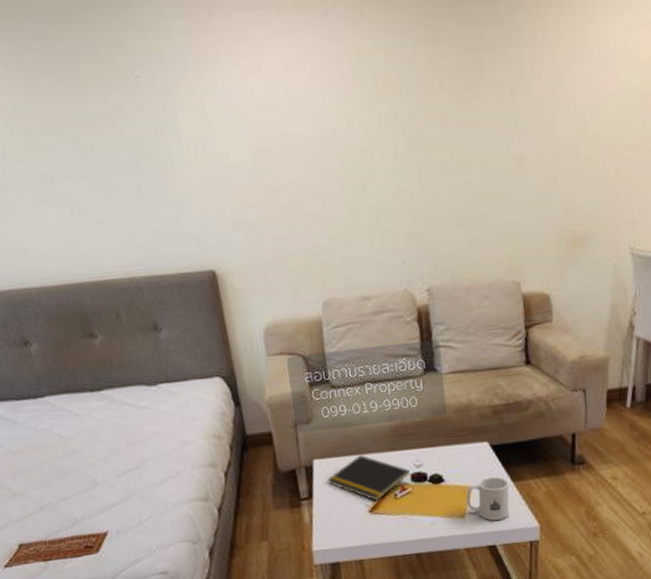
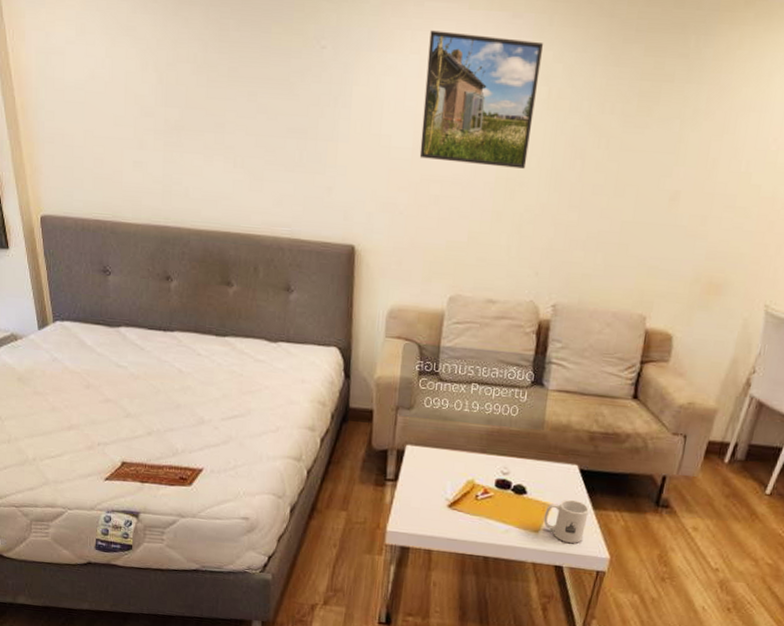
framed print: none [244,33,370,170] -> present [419,30,544,169]
notepad: present [327,455,410,501] -> none [415,450,496,497]

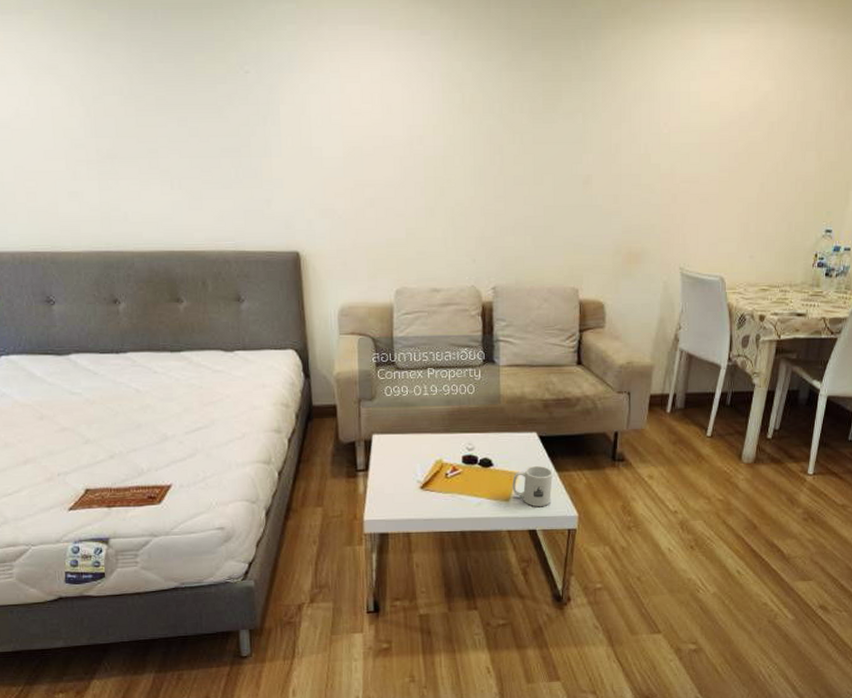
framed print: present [419,30,544,169] -> none [347,50,452,168]

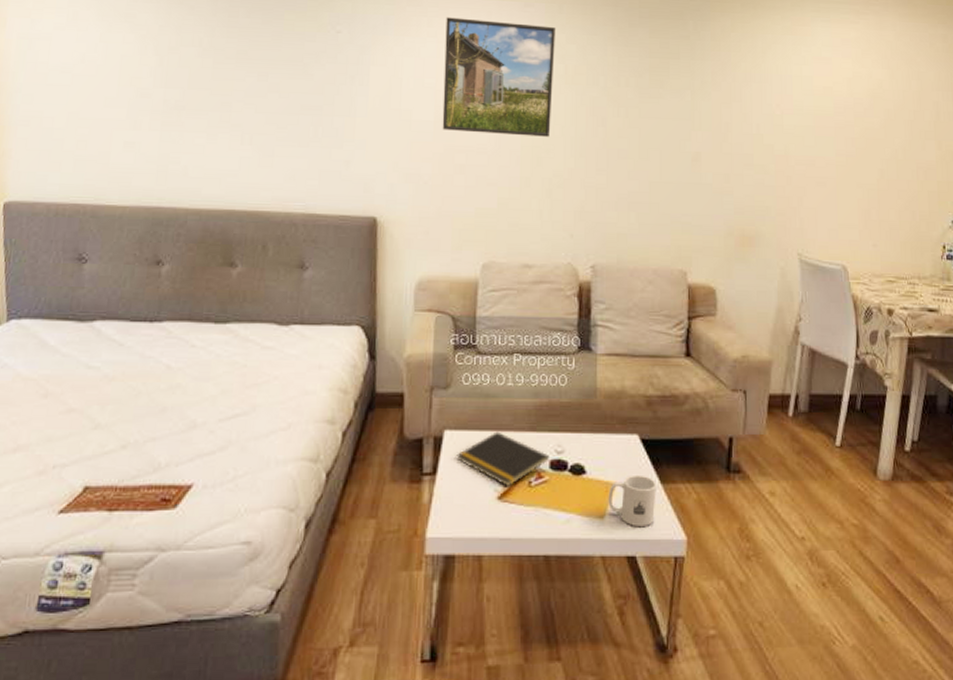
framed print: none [347,50,452,168] -> present [442,17,556,137]
notepad: none [384,434,462,478] -> present [456,431,549,486]

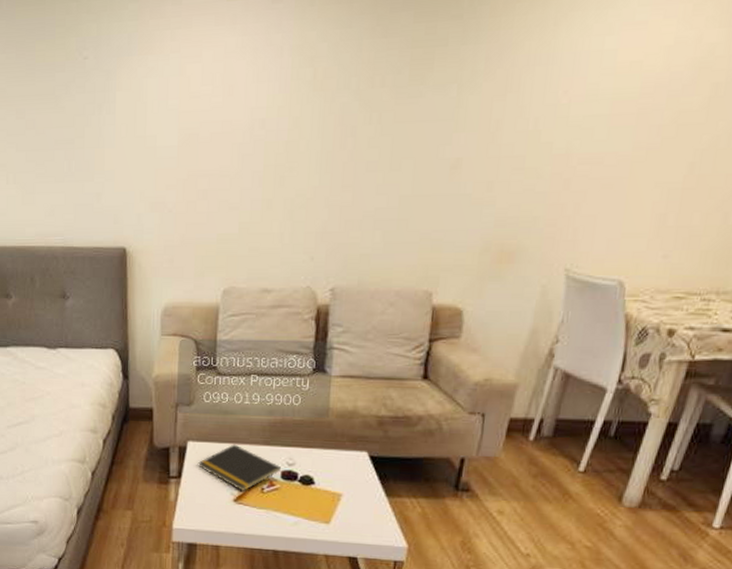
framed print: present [442,17,556,137] -> none [185,23,307,155]
mug: present [608,474,656,526] -> none [334,487,382,533]

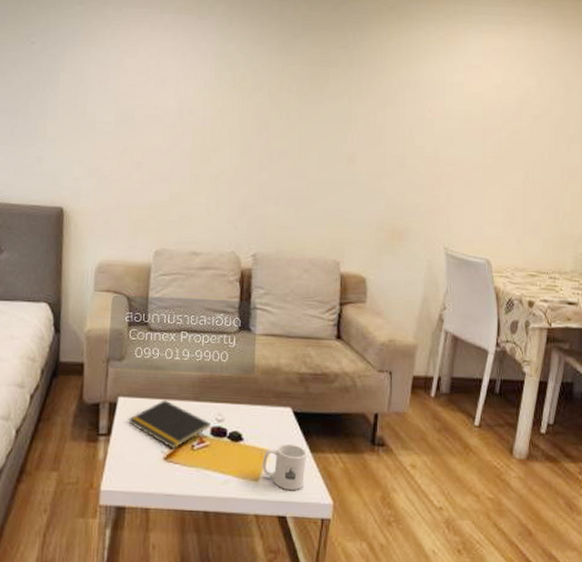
mug: none [334,487,382,533] -> present [262,443,307,490]

